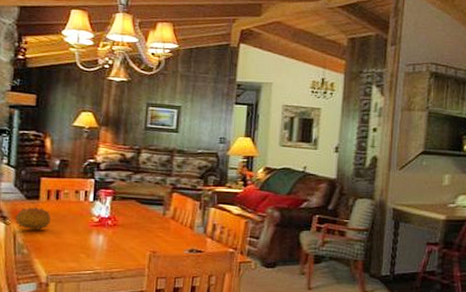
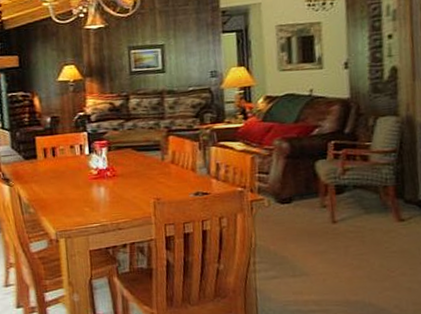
fruit: present [15,207,50,231] -> none [17,166,51,190]

